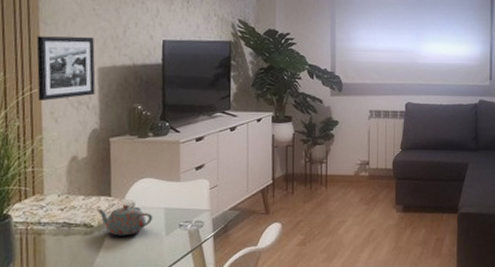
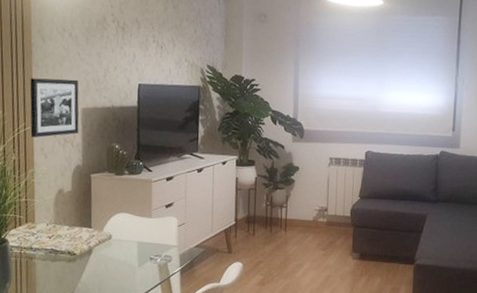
teapot: present [97,204,154,236] -> none [79,235,128,265]

